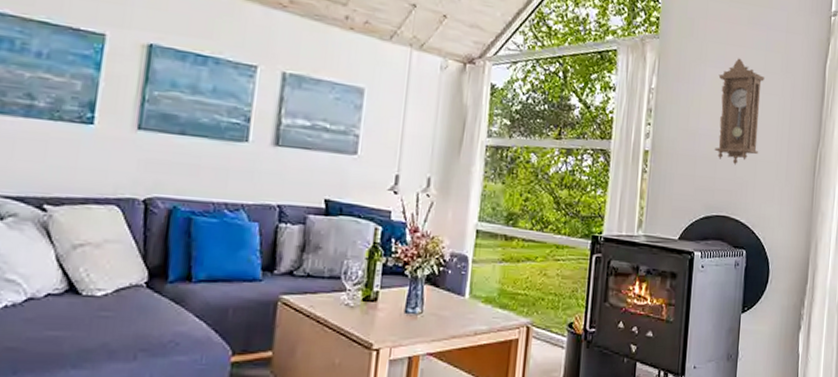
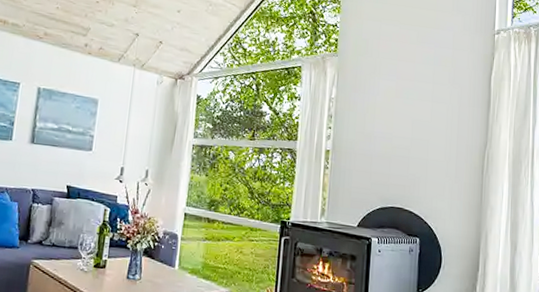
pendulum clock: present [714,58,764,165] -> none [388,72,433,164]

